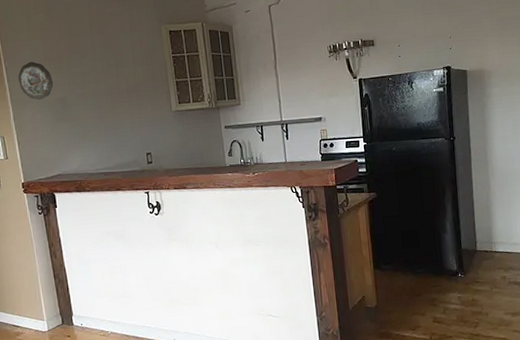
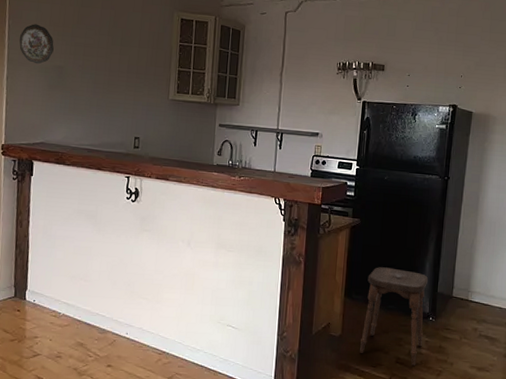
stool: none [393,233,456,322] -> present [360,267,428,366]

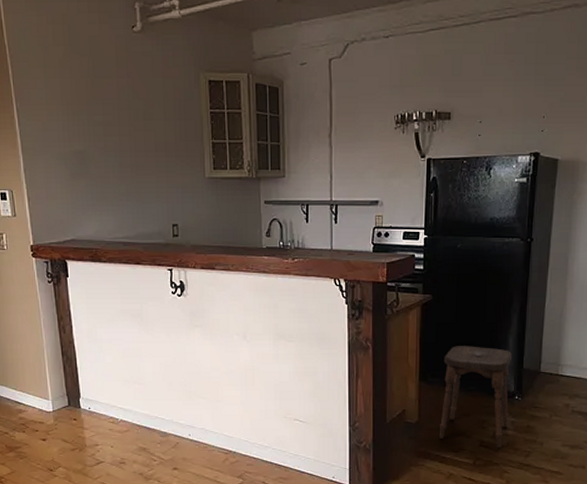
decorative plate: present [19,24,54,65] -> none [30,104,70,151]

